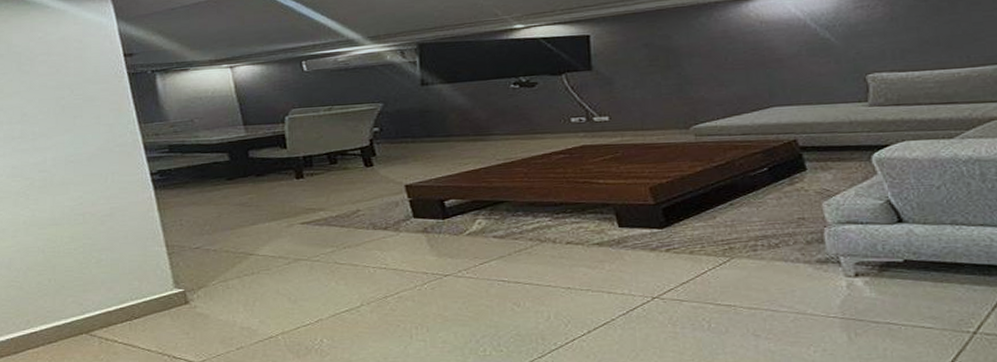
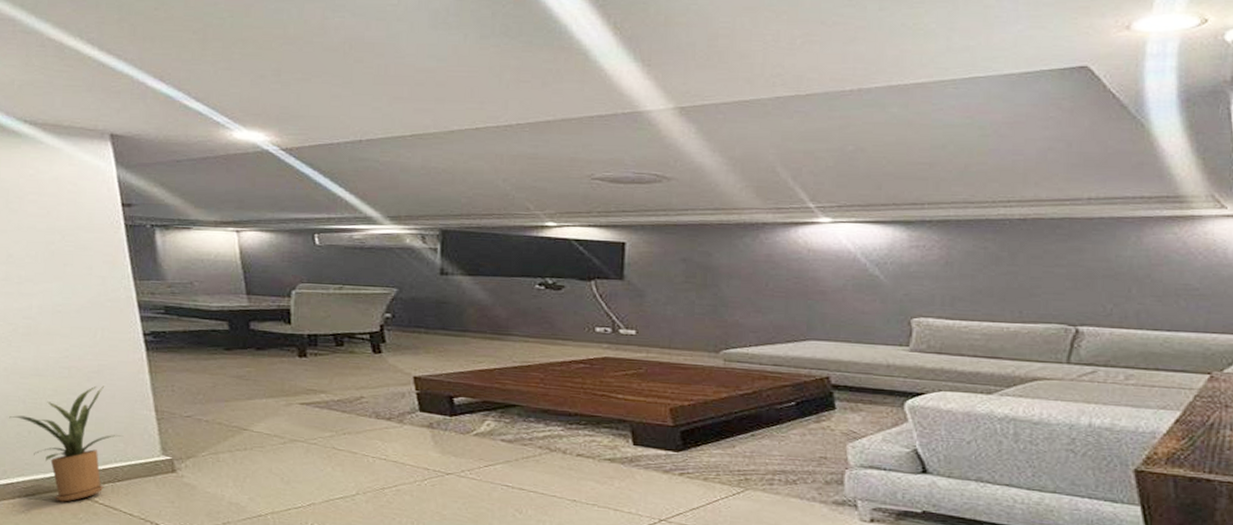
house plant: none [30,227,138,345] -> present [9,386,124,502]

